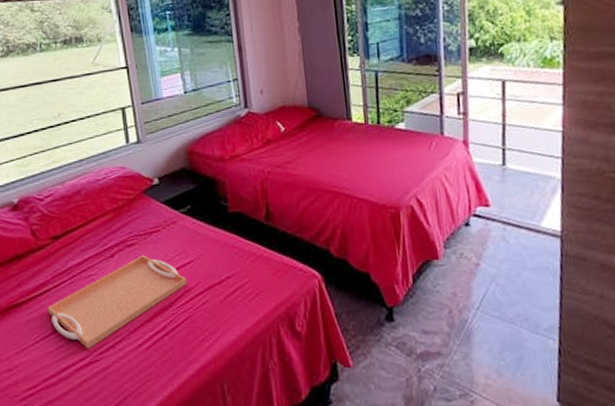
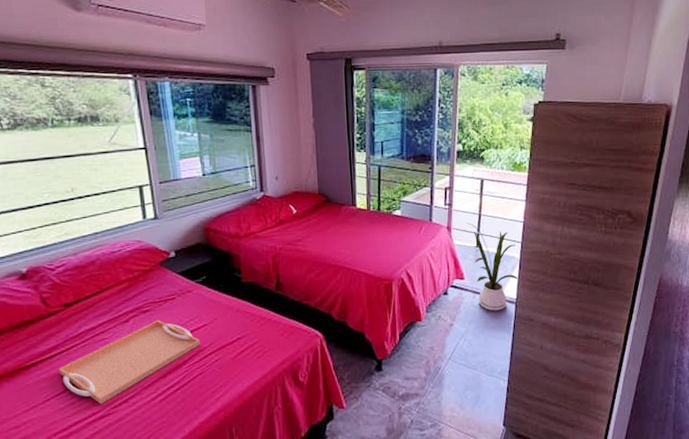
house plant: none [487,135,562,248] -> present [466,223,518,311]

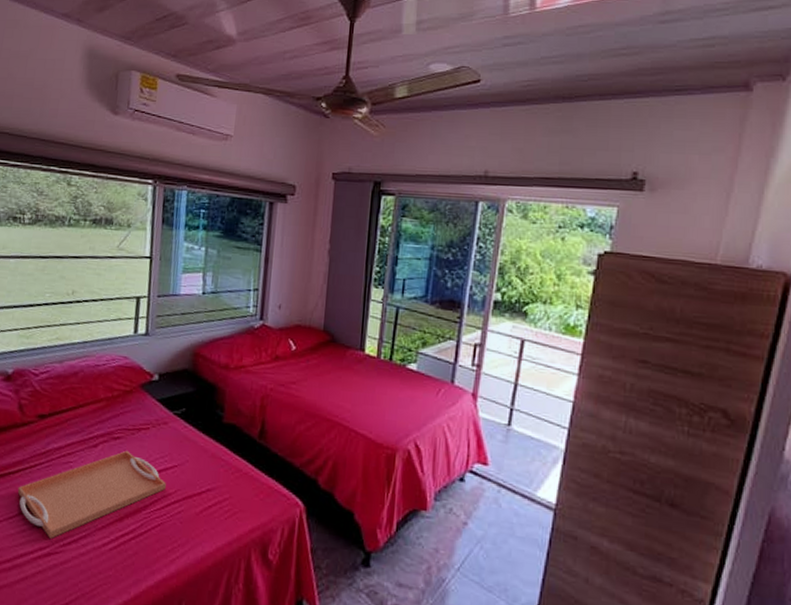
house plant: present [466,223,518,311] -> none [498,392,561,517]

